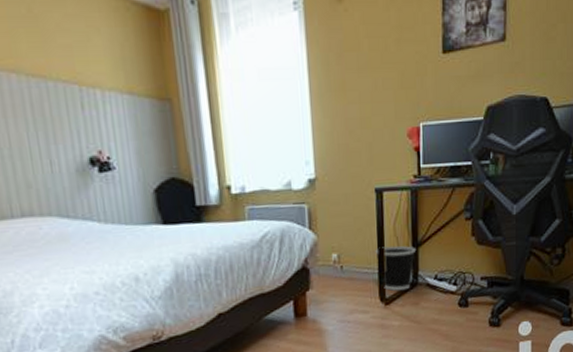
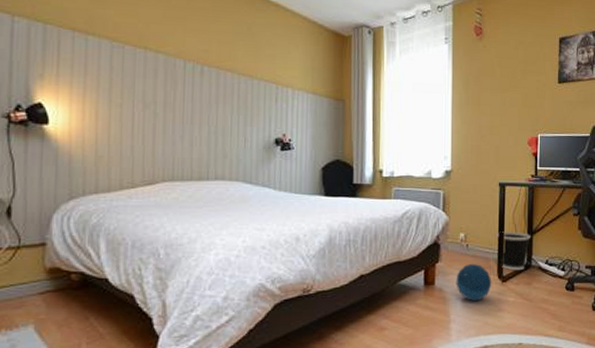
ball: none [331,287,374,330] -> present [456,264,492,301]

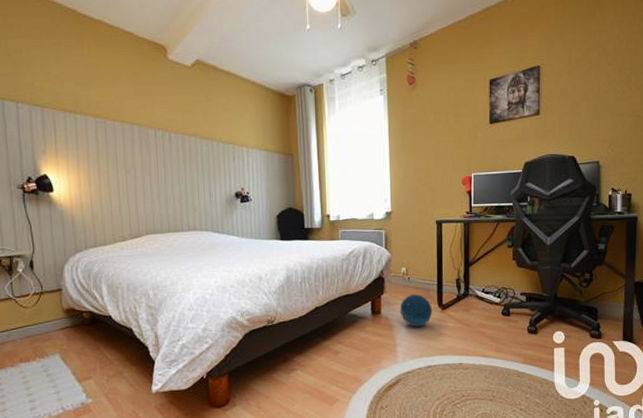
wastebasket: present [496,231,531,271] -> none [435,264,468,300]

